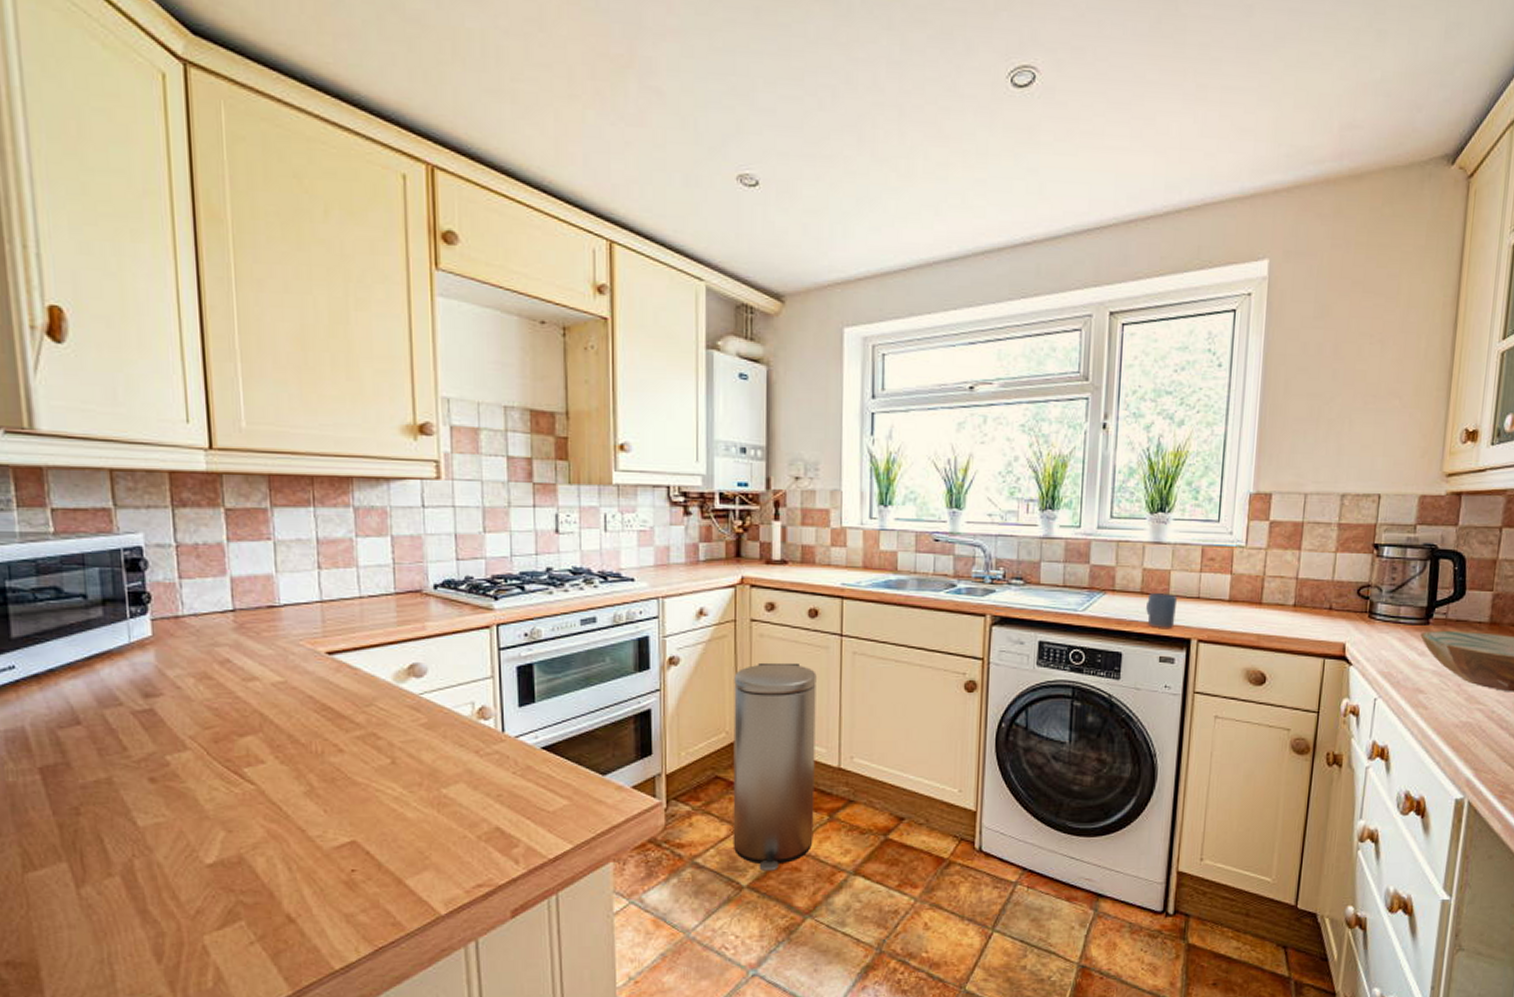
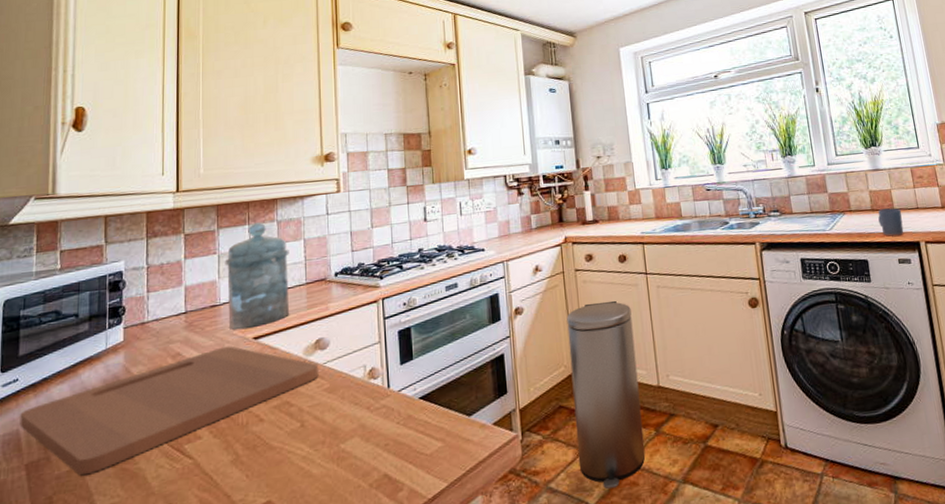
cutting board: none [23,658,414,788] -> present [19,346,319,476]
canister: none [283,506,373,641] -> present [225,222,289,330]

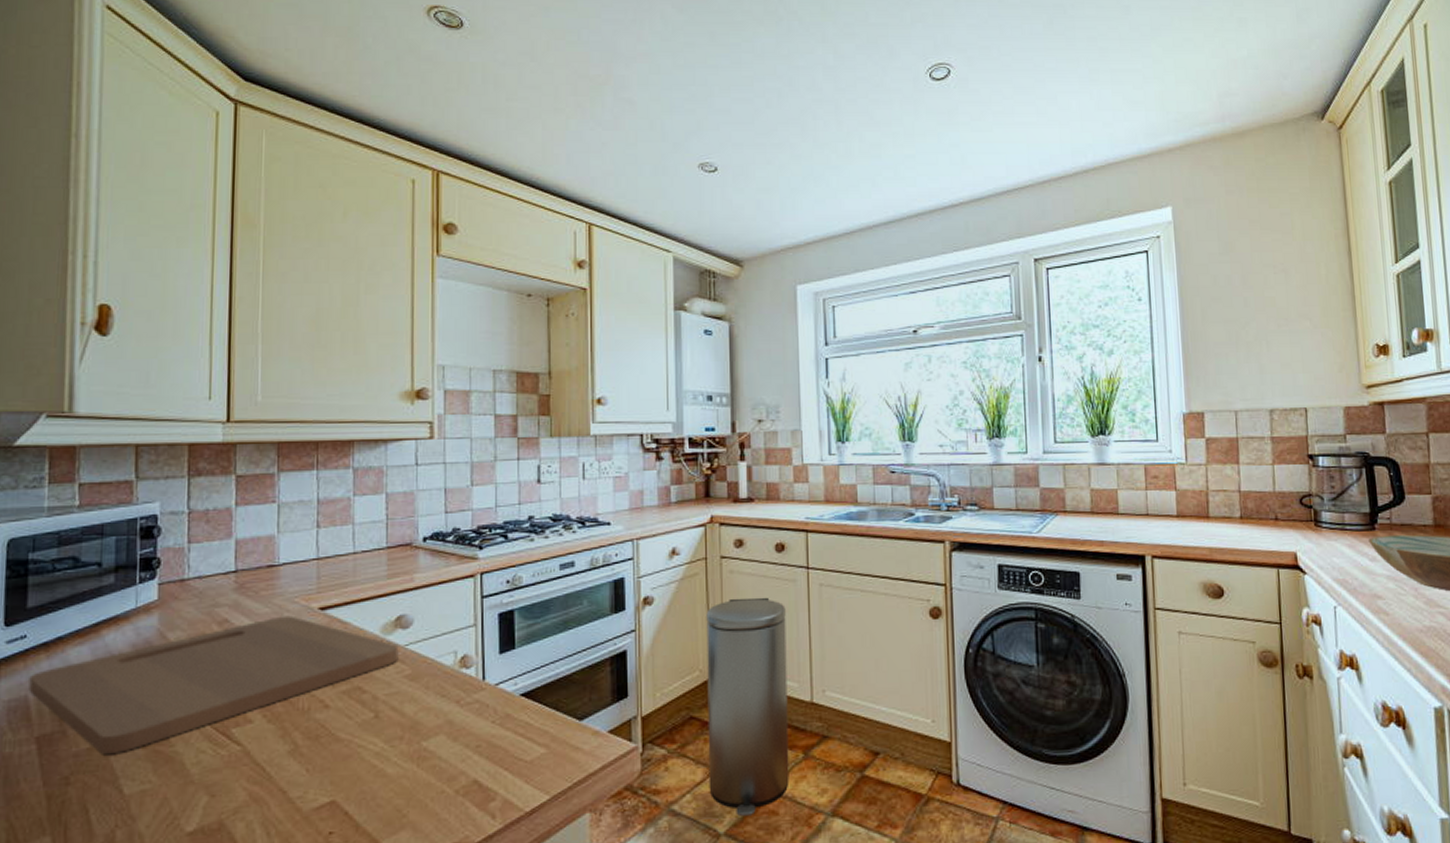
canister: present [225,222,289,330] -> none [286,468,367,597]
mug: present [878,208,904,237] -> none [1098,512,1128,546]

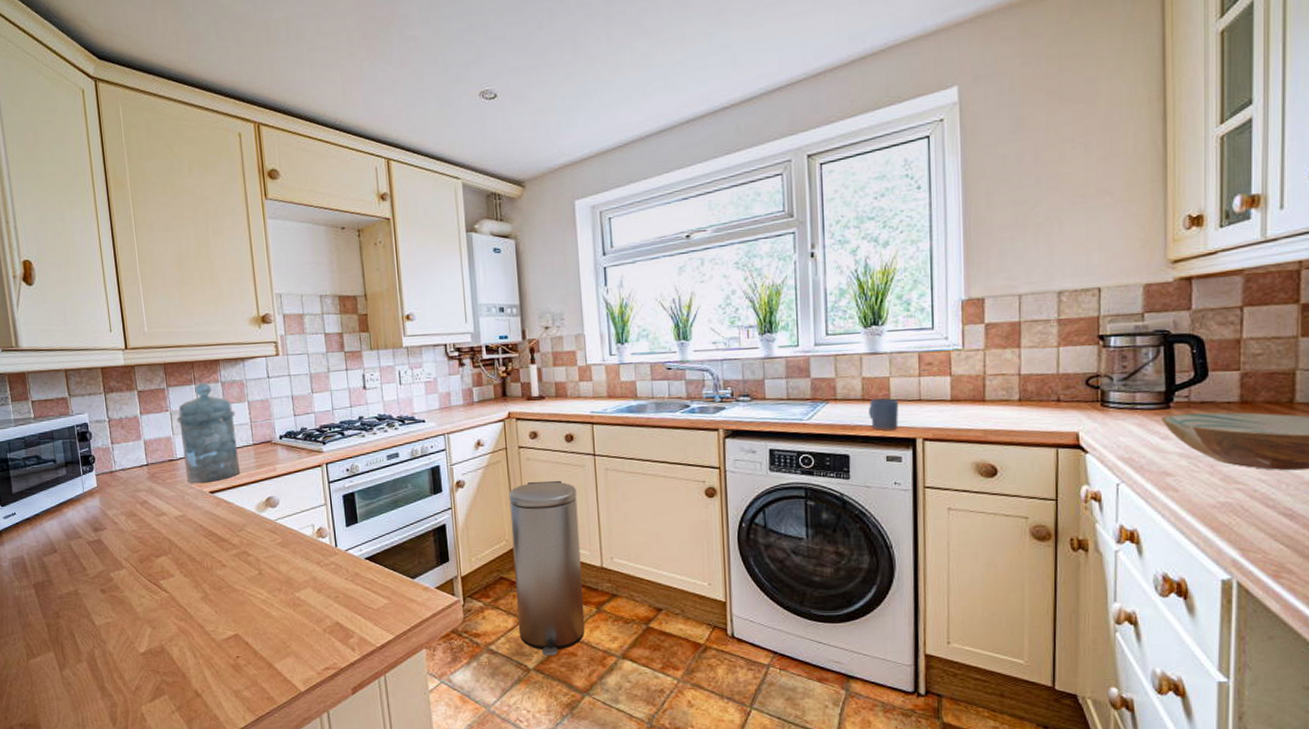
cutting board: present [28,615,399,755] -> none [22,498,272,598]
canister: none [286,468,367,597] -> present [176,383,240,484]
mug: none [1098,512,1128,546] -> present [869,398,899,431]

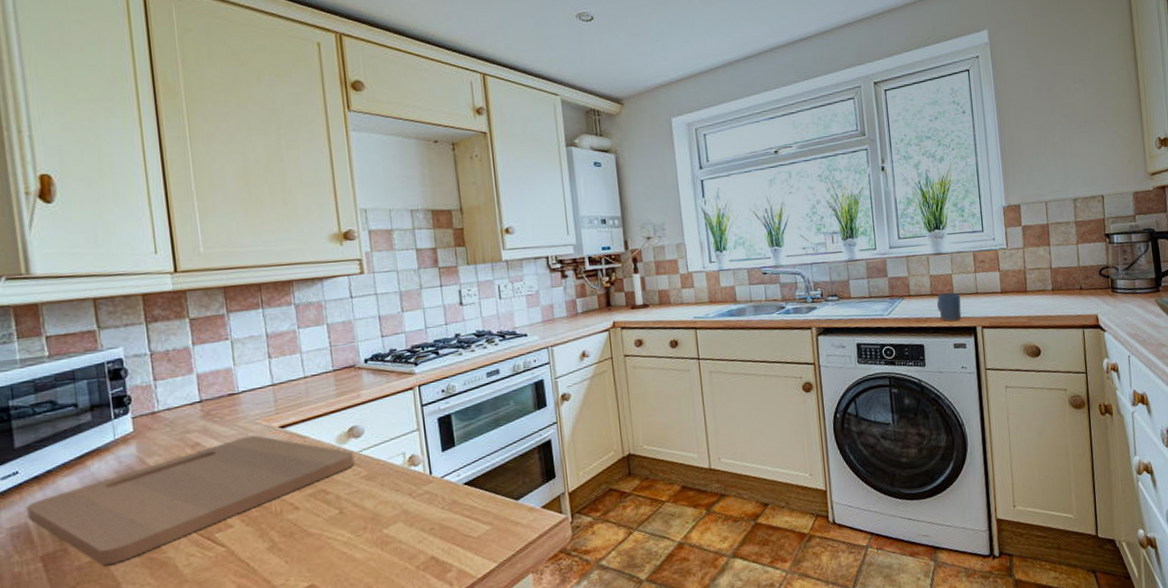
cutting board: none [22,498,272,598] -> present [26,435,355,566]
canister: present [176,383,240,484] -> none [239,306,317,419]
pedal bin: present [509,480,585,657] -> none [616,386,696,565]

